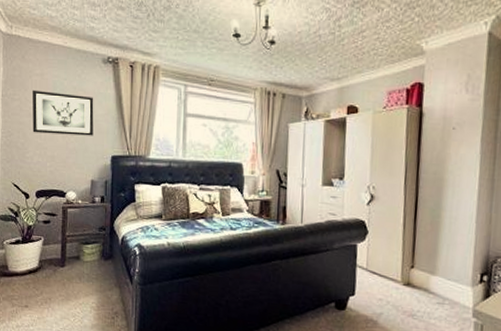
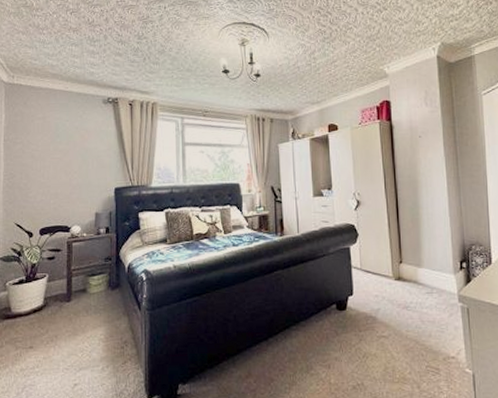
wall art: present [32,90,94,136] -> none [35,132,96,173]

